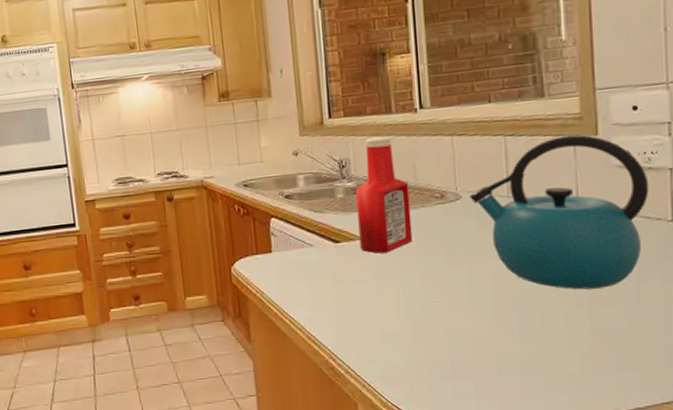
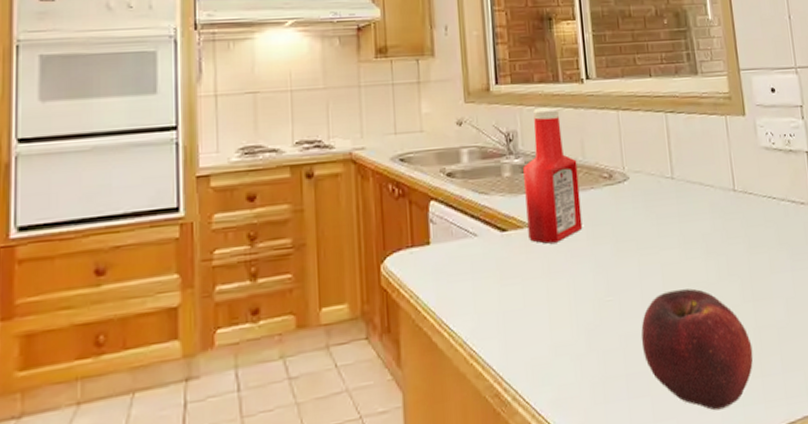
fruit: none [467,294,586,396] -> present [641,288,754,411]
kettle: present [470,134,649,290] -> none [636,114,792,282]

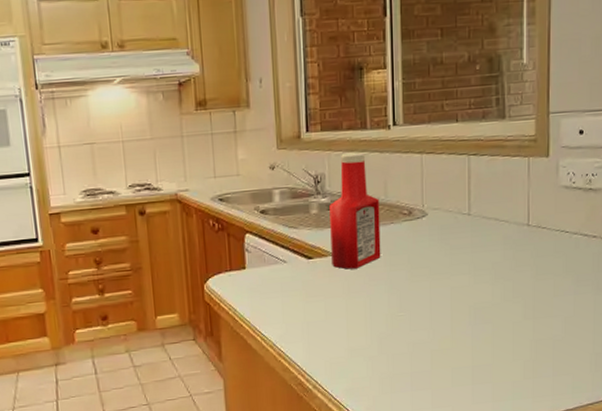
fruit: present [641,288,754,411] -> none [427,307,527,402]

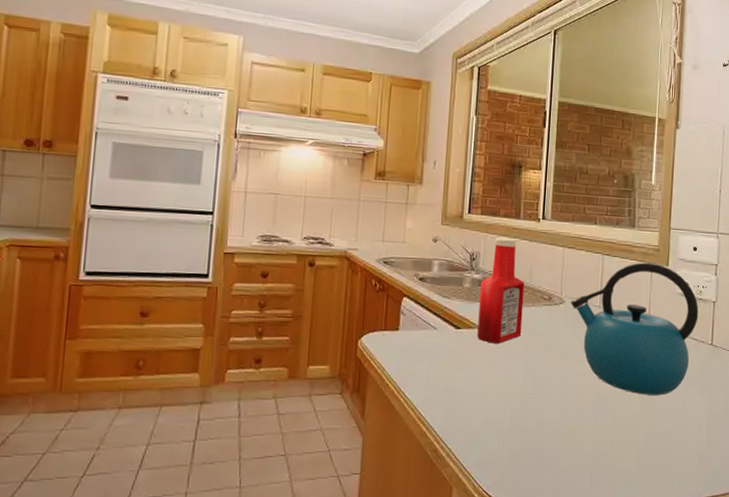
kettle: none [435,156,589,303] -> present [571,262,699,395]

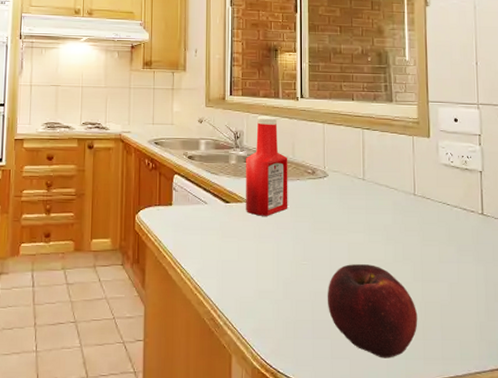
fruit: none [554,394,642,488] -> present [327,264,418,358]
kettle: present [571,262,699,395] -> none [334,135,466,265]

